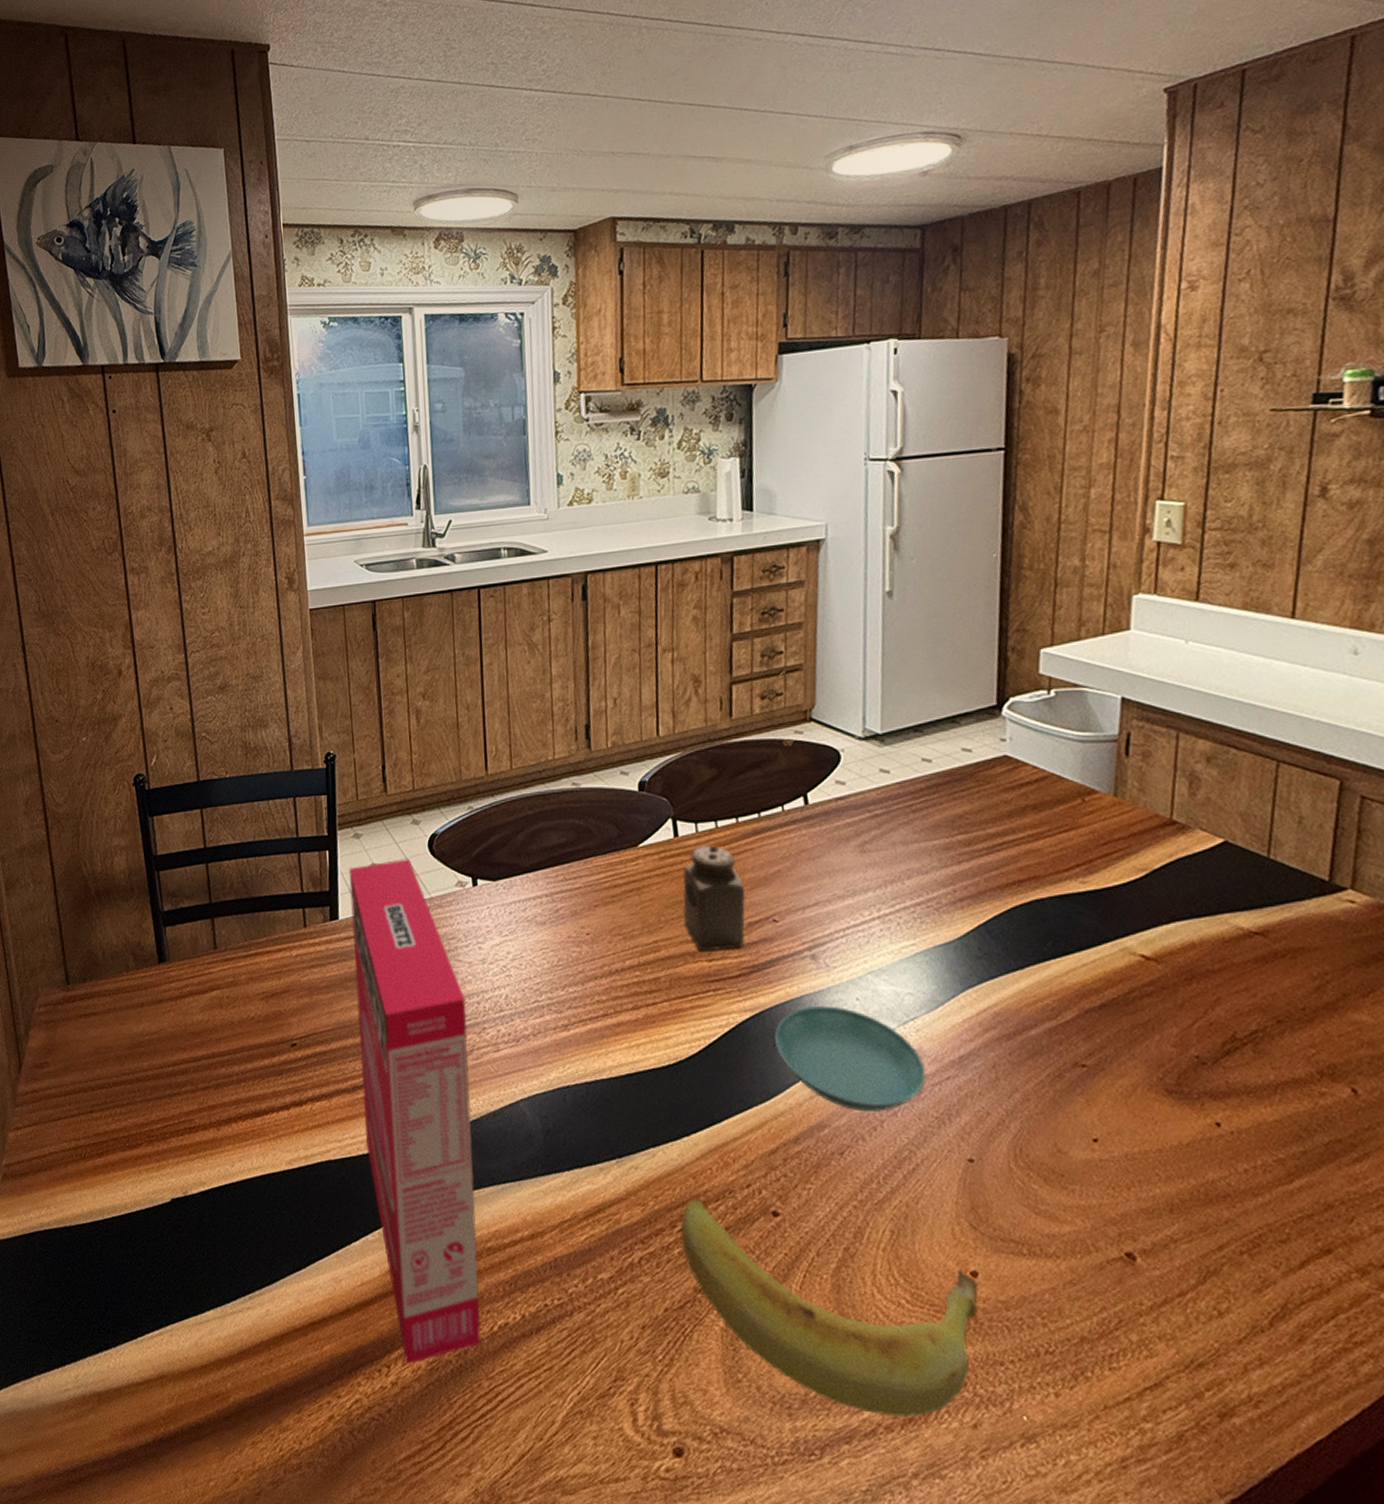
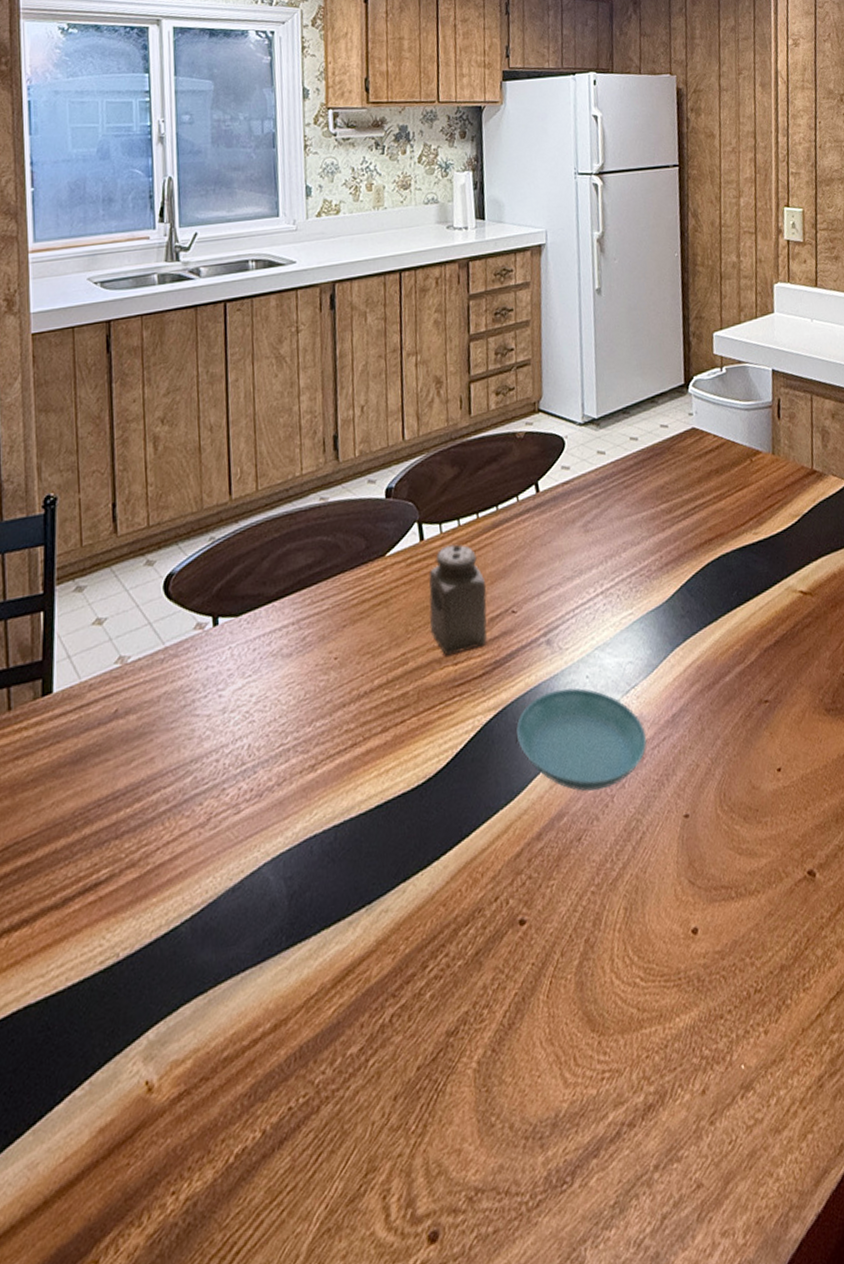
cereal box: present [348,859,481,1365] -> none [67,606,215,1251]
banana: present [681,1198,978,1417] -> none [432,927,699,1116]

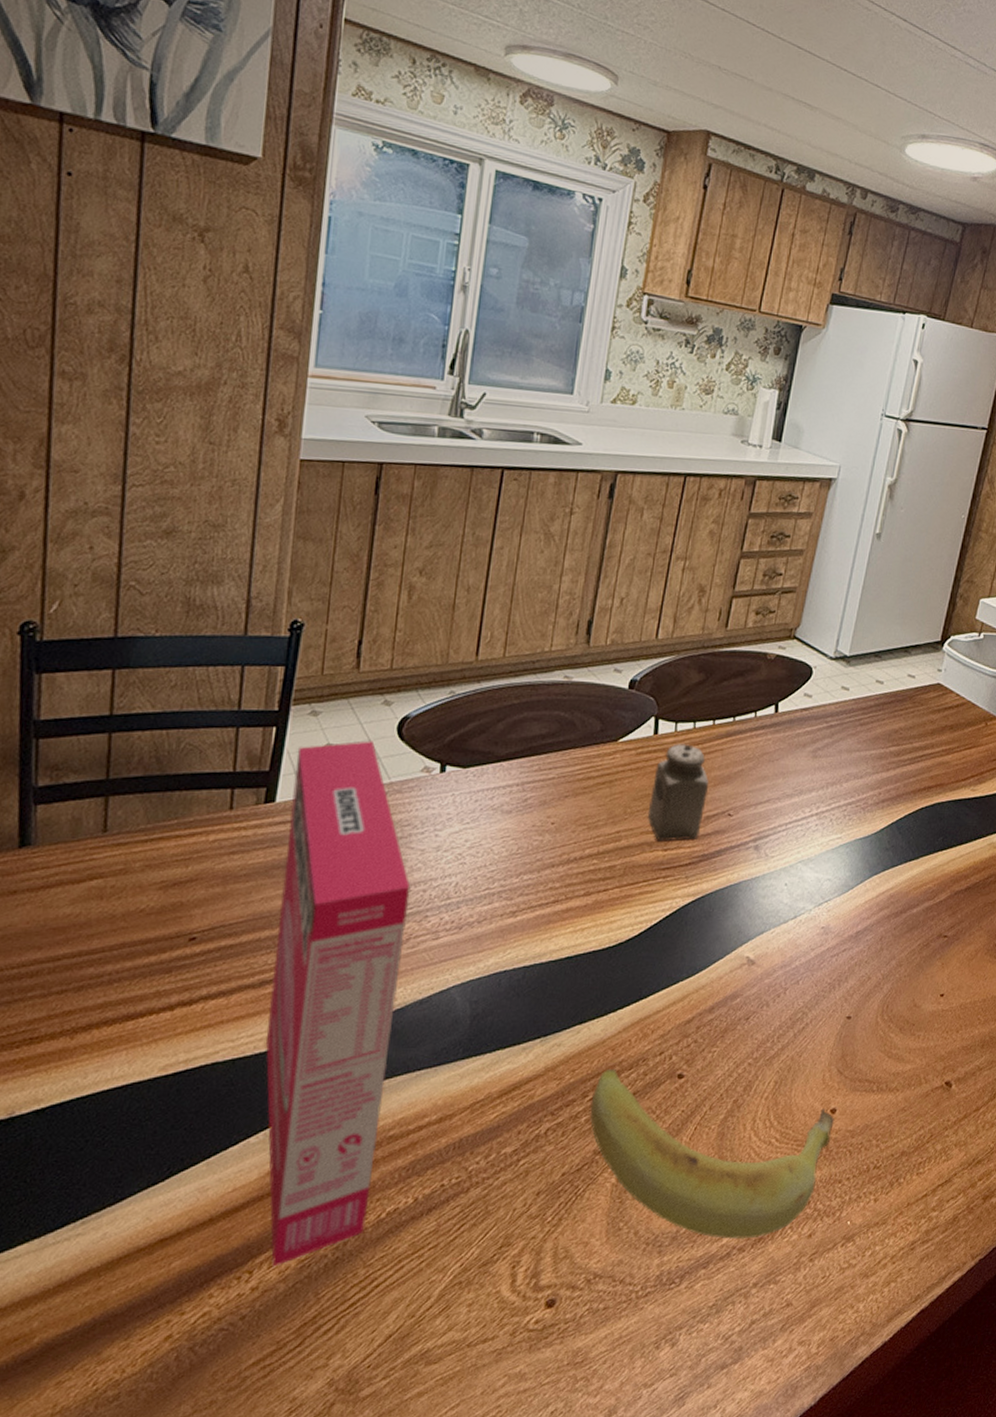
cereal box: none [67,606,215,1251] -> present [266,741,411,1267]
banana: none [432,927,699,1116] -> present [590,1068,834,1240]
saucer: present [516,688,647,791] -> none [709,890,828,981]

